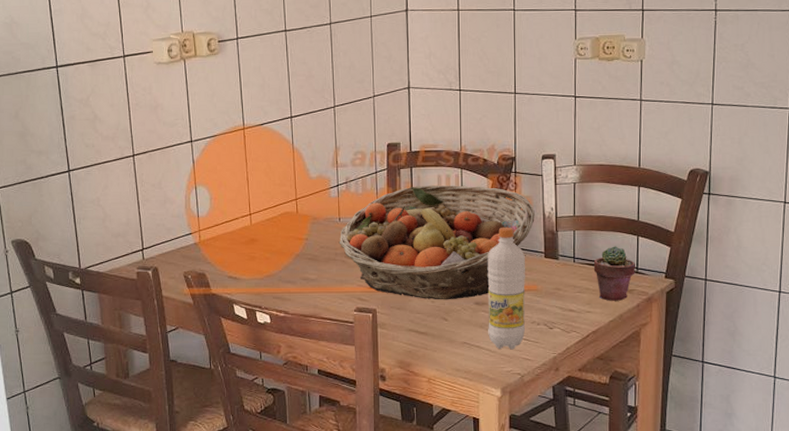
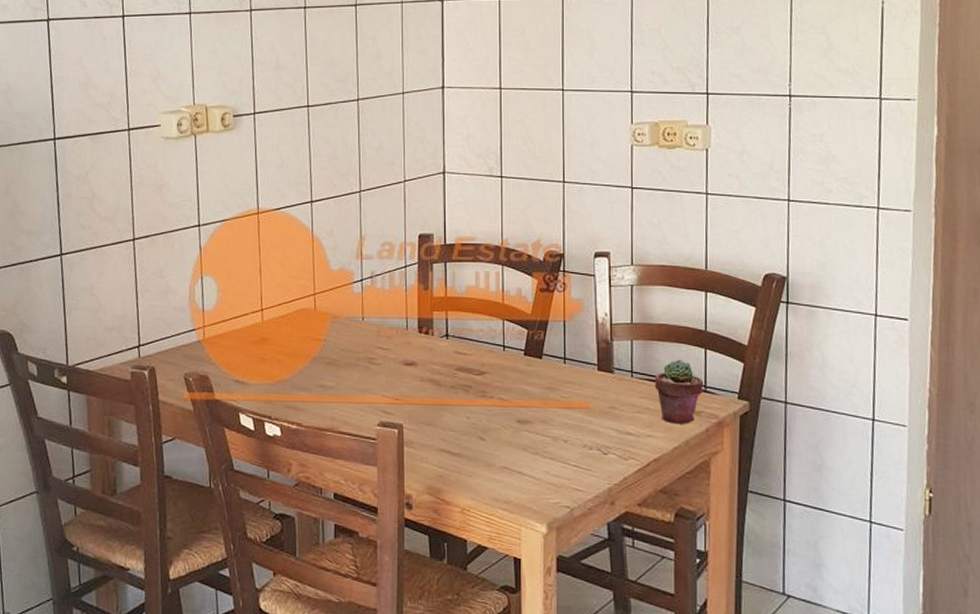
fruit basket: present [339,184,535,300] -> none [361,282,586,417]
beverage bottle: present [487,227,525,350] -> none [531,333,575,478]

